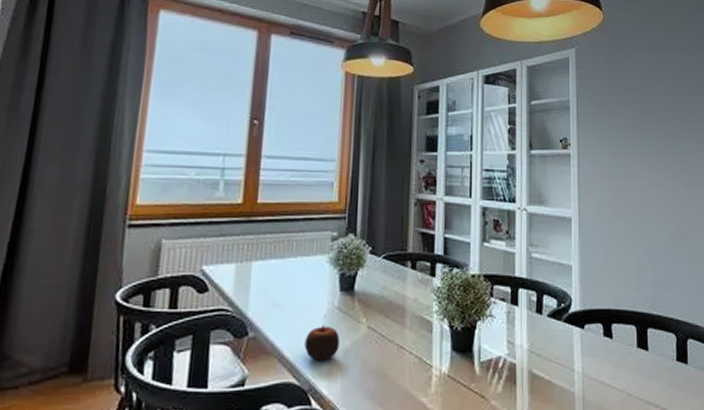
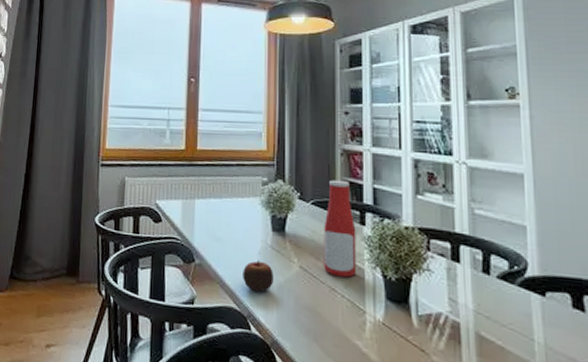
bottle: none [393,231,427,333] -> present [324,179,357,278]

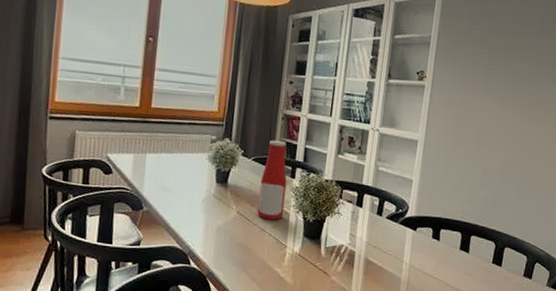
apple: present [243,260,274,293] -> none [186,207,214,234]

